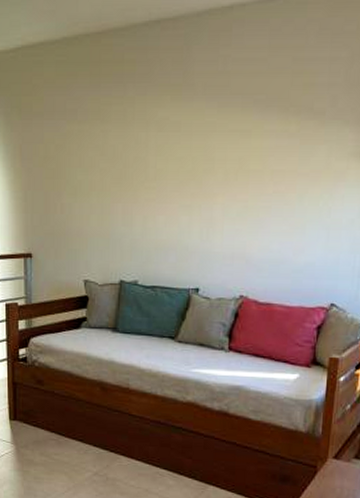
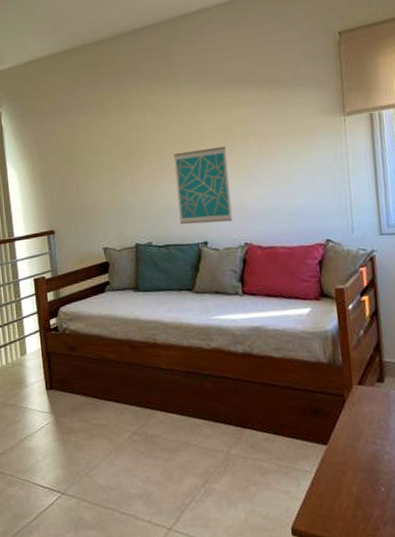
wall art: none [171,181,236,269] -> present [173,146,233,225]

